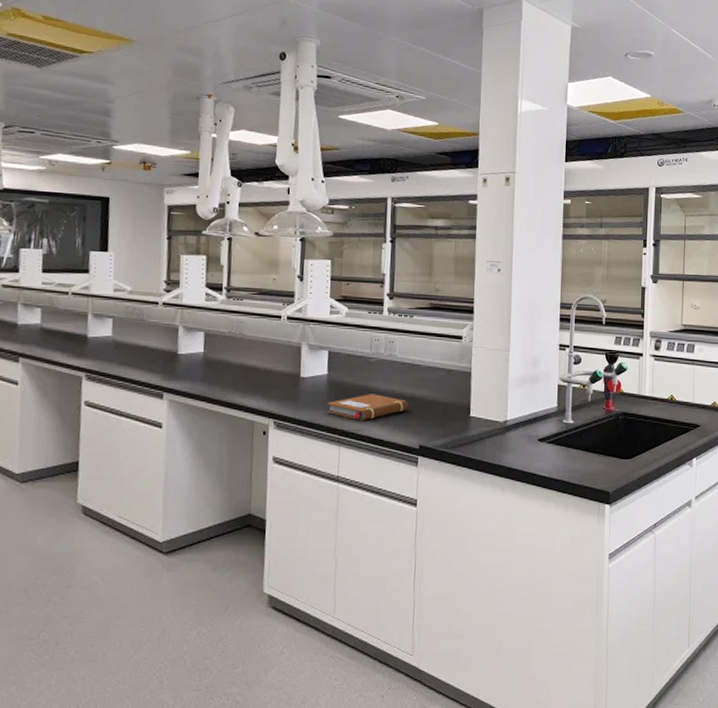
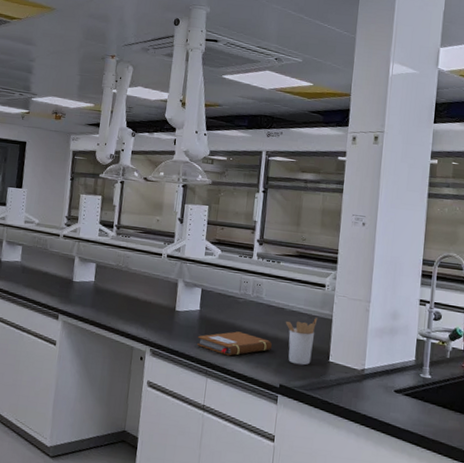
utensil holder: none [422,372,456,423] -> present [285,318,318,365]

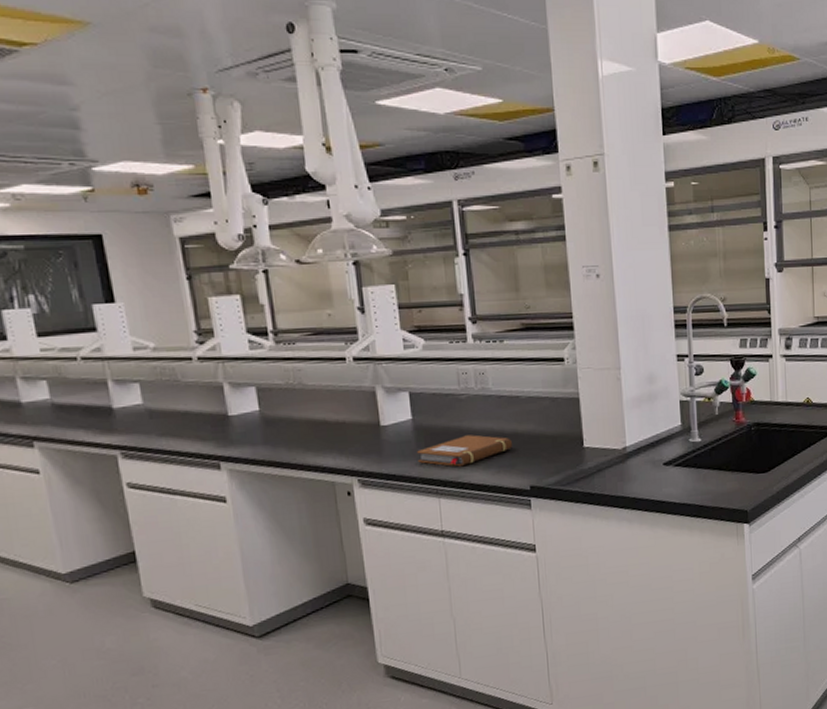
utensil holder: present [285,318,318,365] -> none [523,400,563,459]

